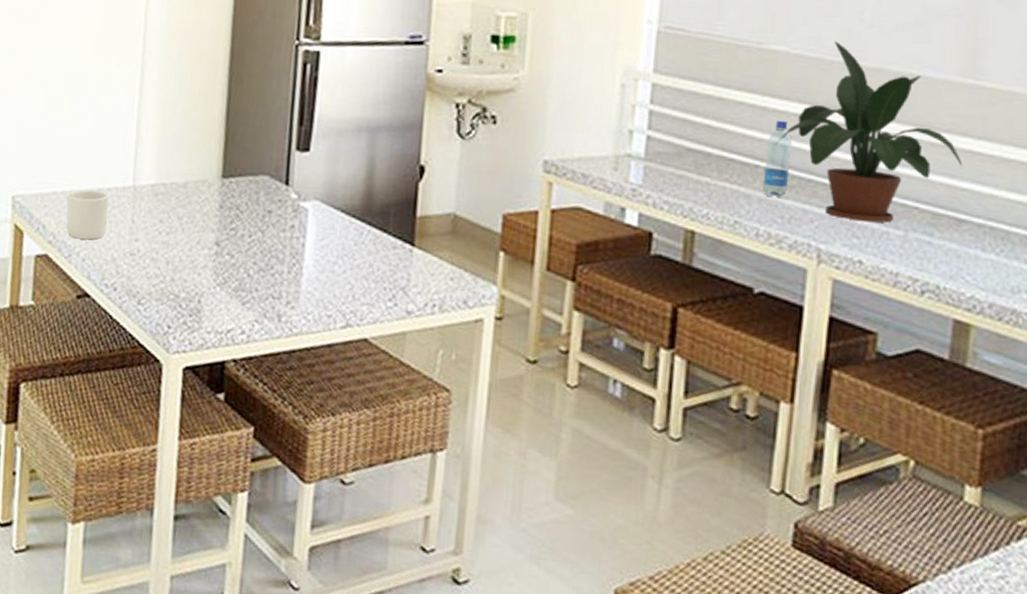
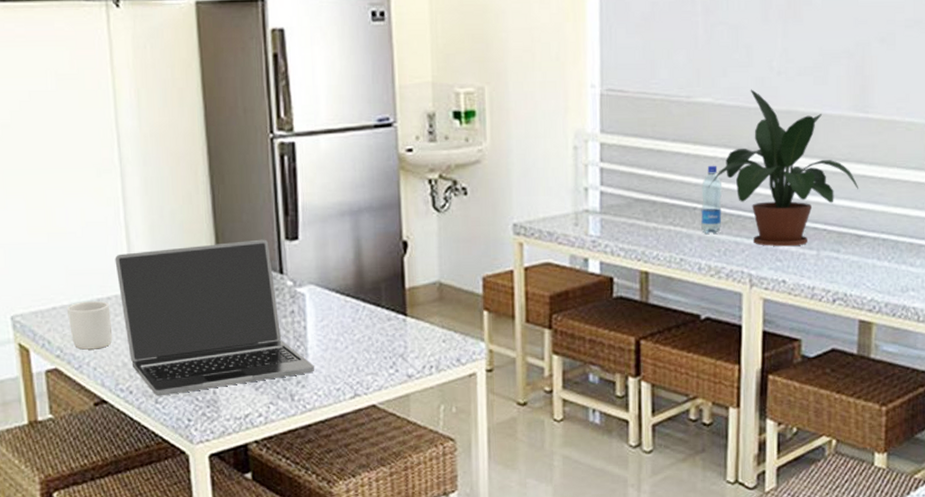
laptop: none [120,145,307,298] -> present [115,239,314,396]

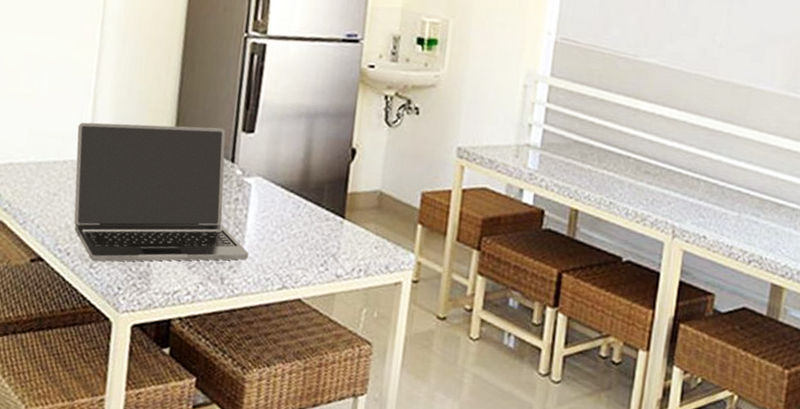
mug: present [67,301,113,350] -> none [22,161,65,208]
bottle: present [701,165,723,235] -> none [633,119,657,184]
potted plant: present [709,89,859,247] -> none [644,57,784,206]

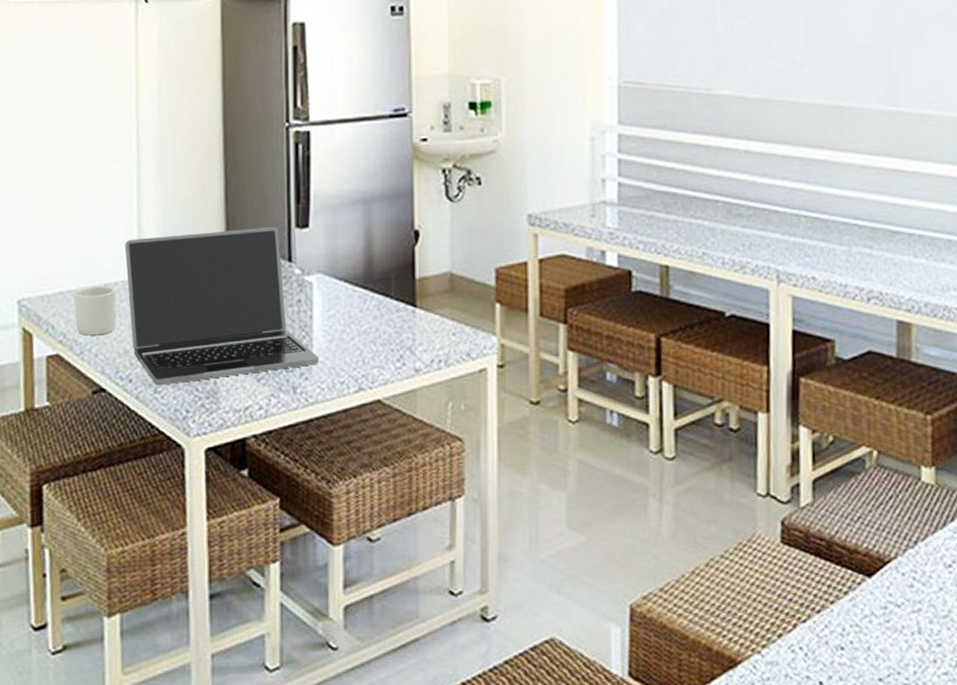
mug: none [22,161,65,208] -> present [74,286,117,336]

